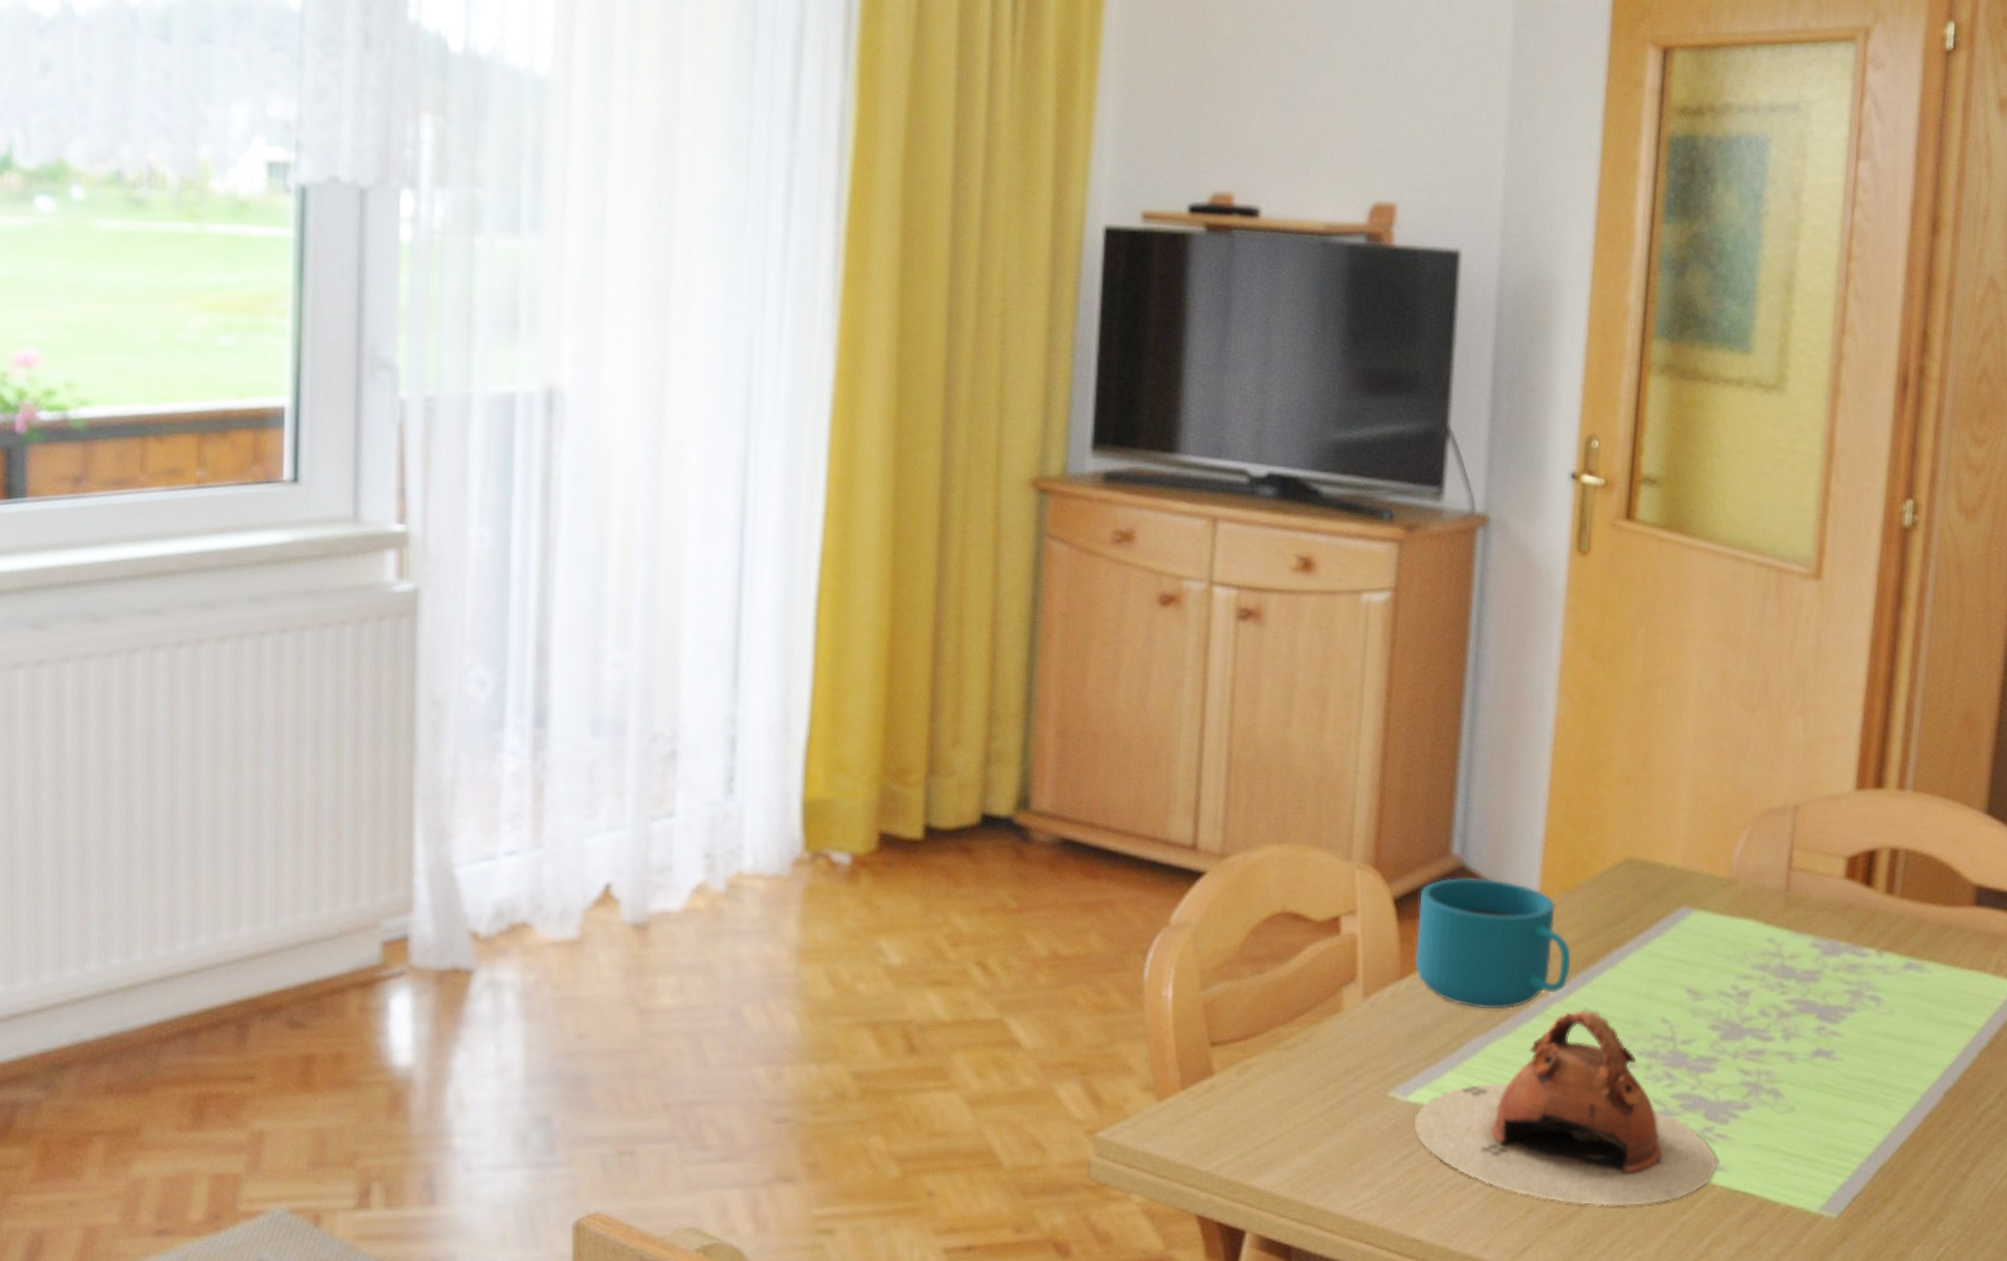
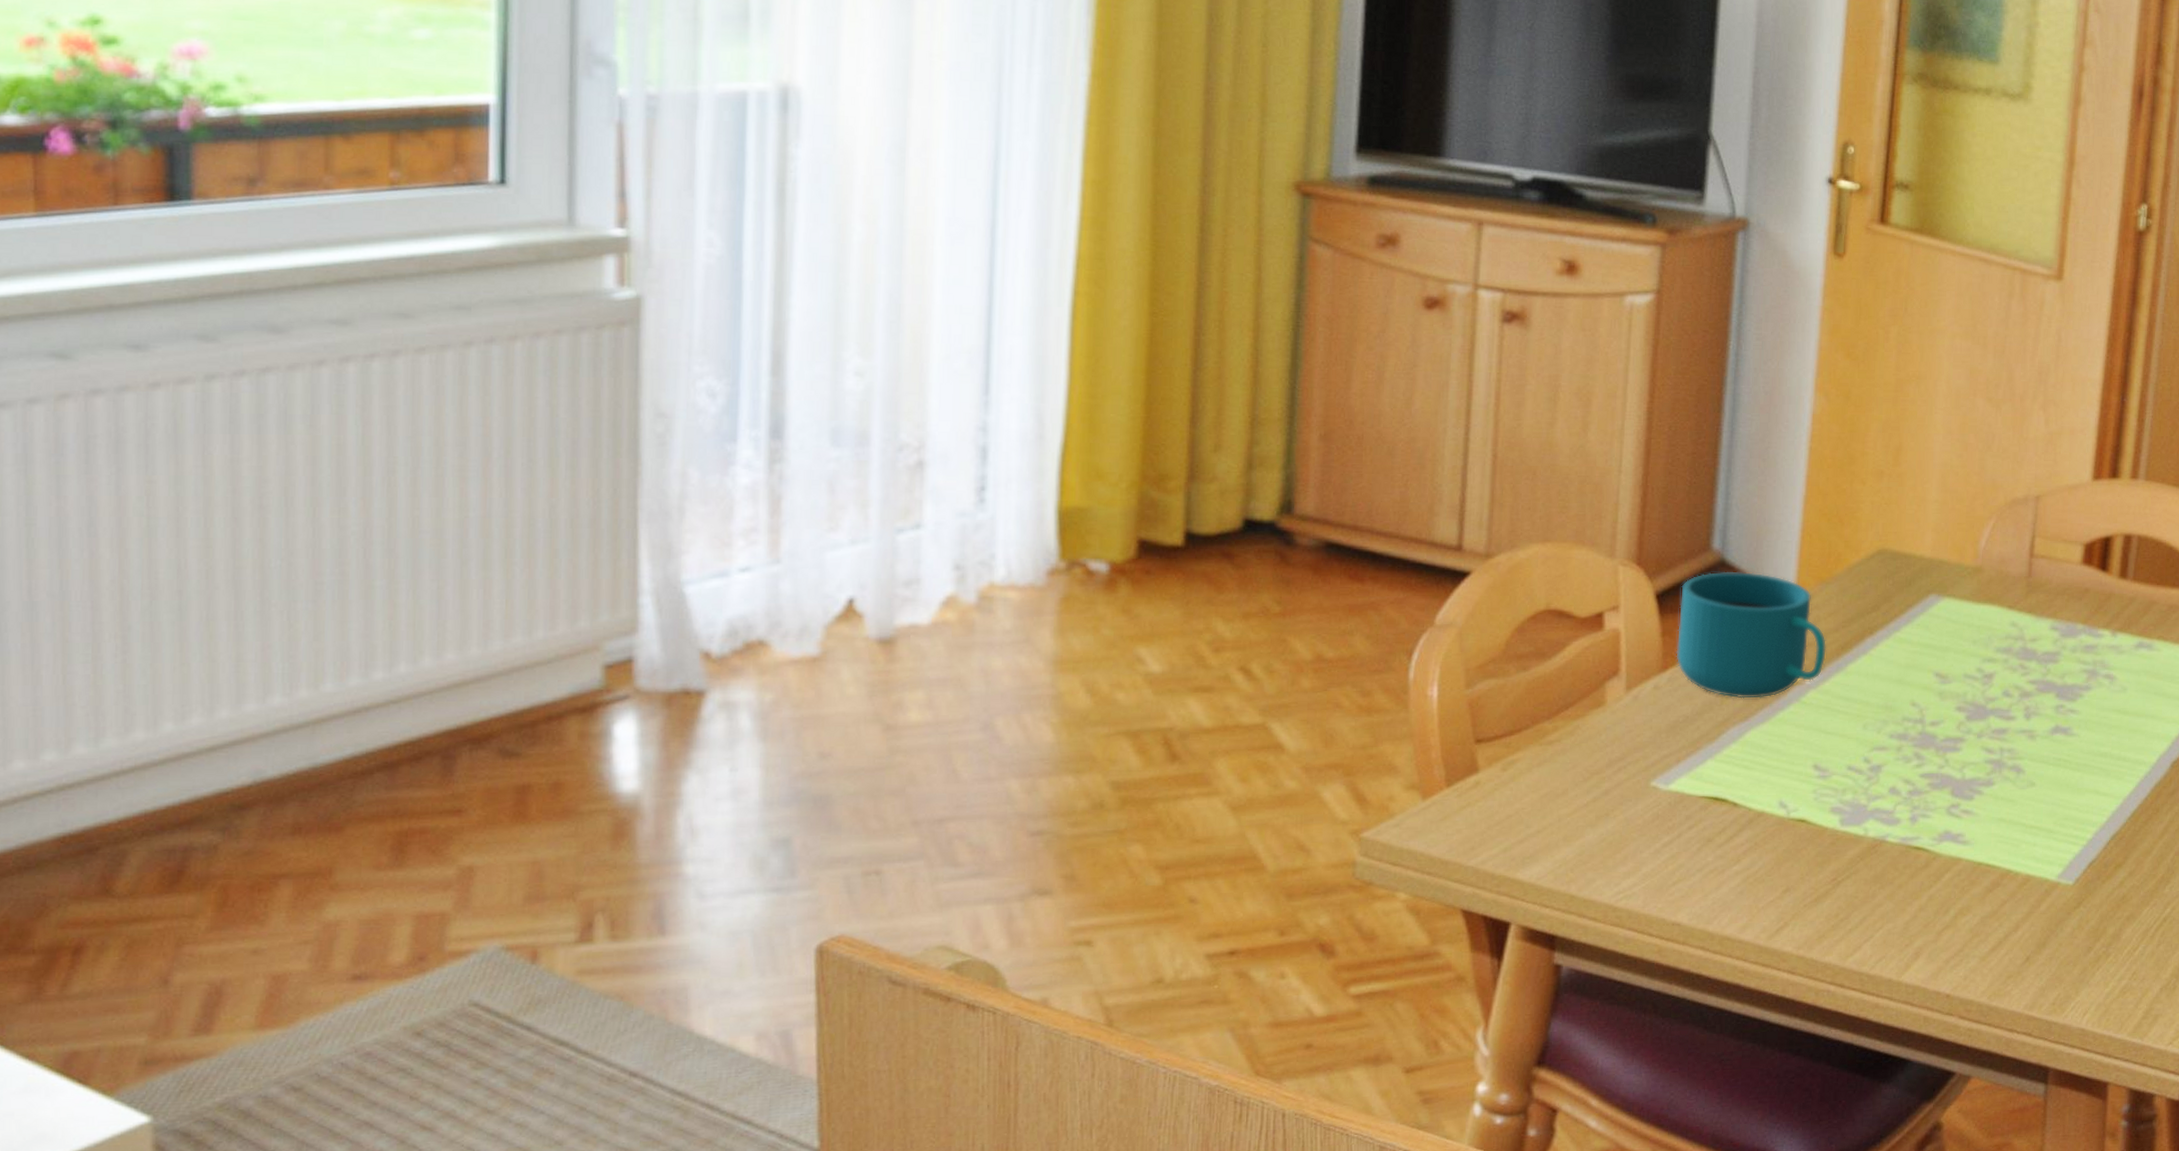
teapot: present [1414,1009,1717,1206] -> none [1675,695,1963,883]

